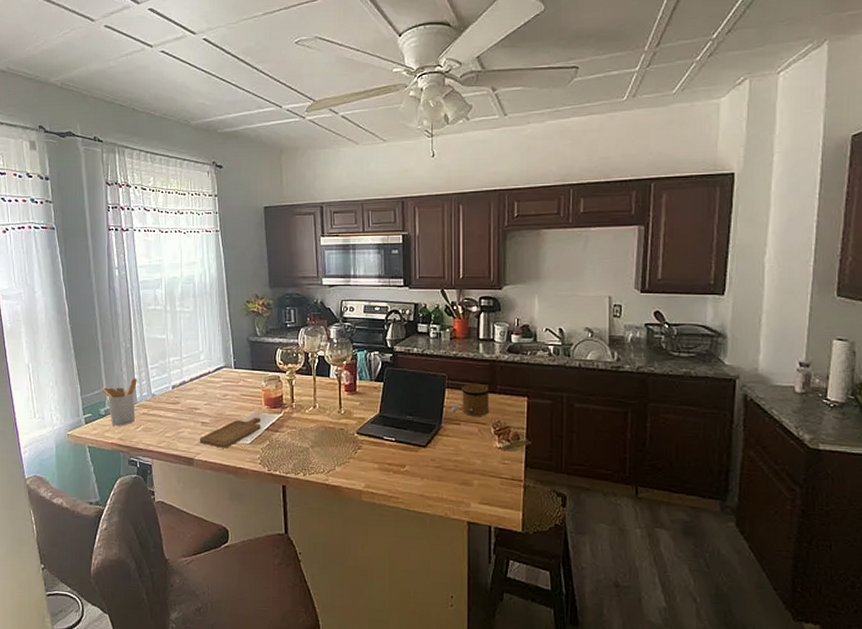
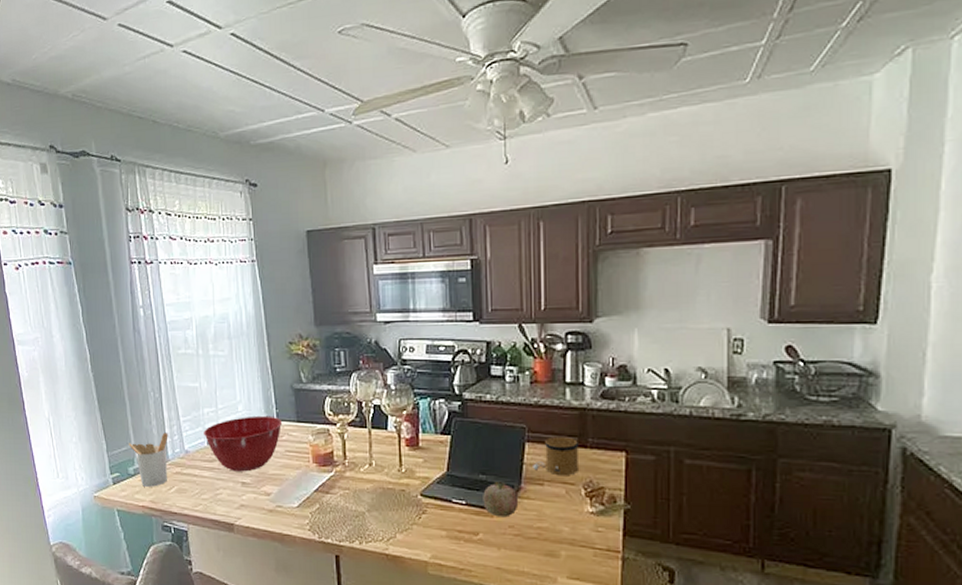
mixing bowl: none [169,364,239,413] -> present [204,415,283,472]
chopping board: present [199,417,261,448] -> none [239,476,309,512]
fruit: none [409,421,439,452] -> present [483,481,519,518]

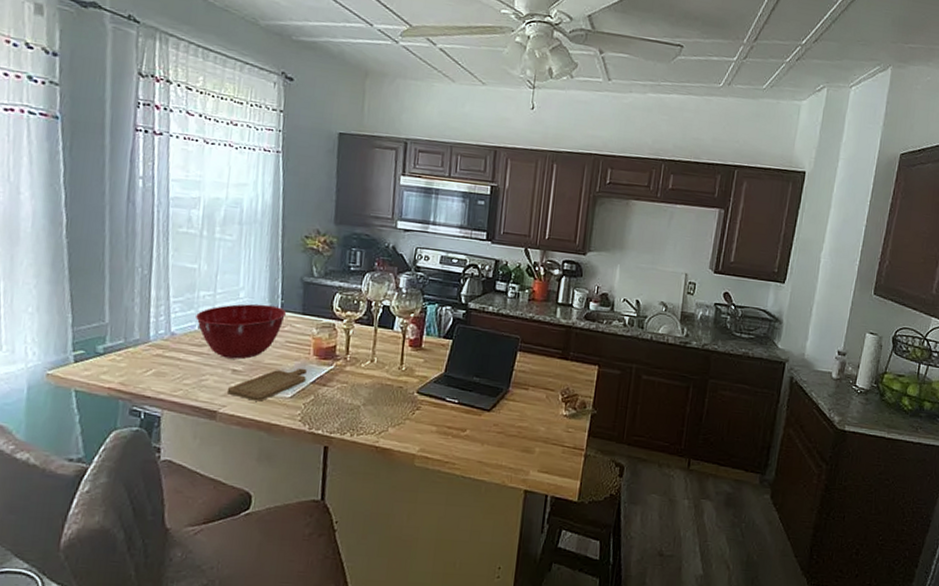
utensil holder: present [128,432,168,487] -> none [101,312,153,368]
chopping board: none [239,476,309,512] -> present [227,368,307,401]
fruit: present [483,481,519,518] -> none [473,383,506,417]
speaker: present [533,437,579,475] -> none [521,348,563,382]

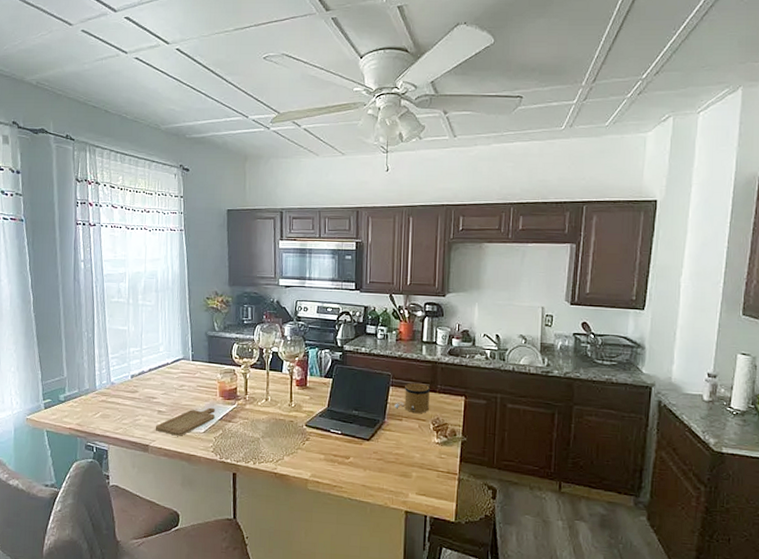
mixing bowl: present [196,304,287,359] -> none [128,356,197,402]
speaker: none [521,348,563,382] -> present [394,383,431,413]

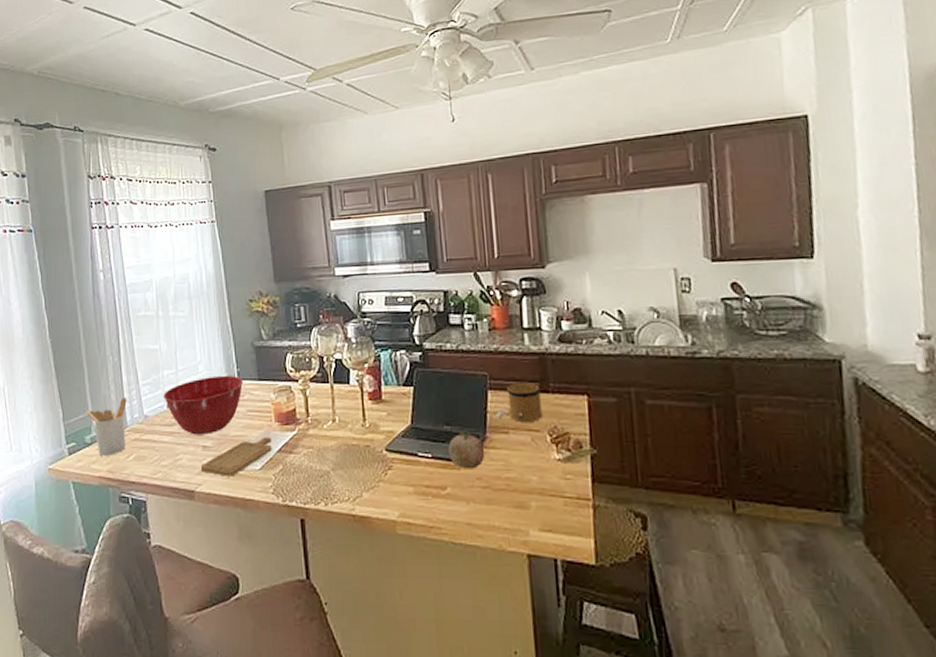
utensil holder: none [61,366,97,412] -> present [85,397,127,456]
mixing bowl: none [128,356,197,402] -> present [163,375,244,435]
fruit: none [354,416,382,445] -> present [448,431,485,469]

